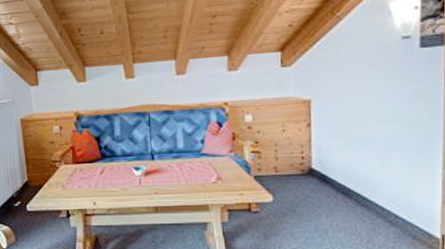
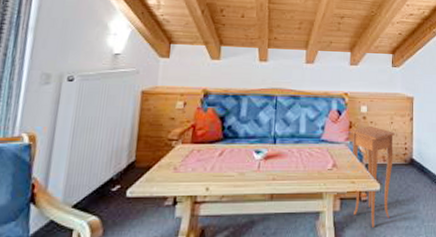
side table: none [235,135,289,237] -> present [351,125,396,227]

